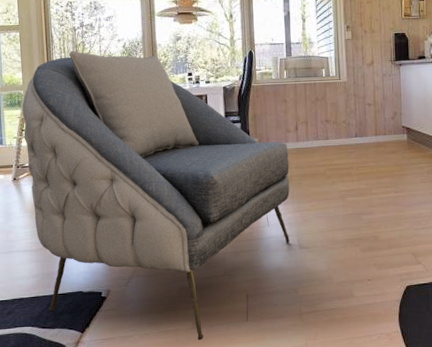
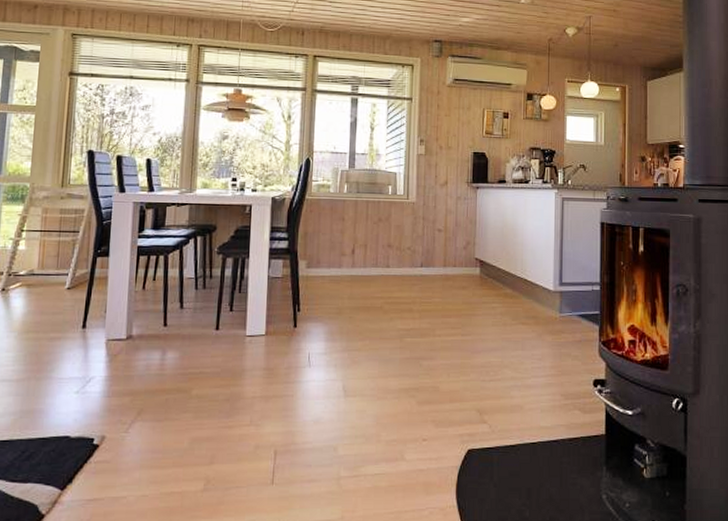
armchair: present [22,51,290,340] -> none [21,141,342,507]

